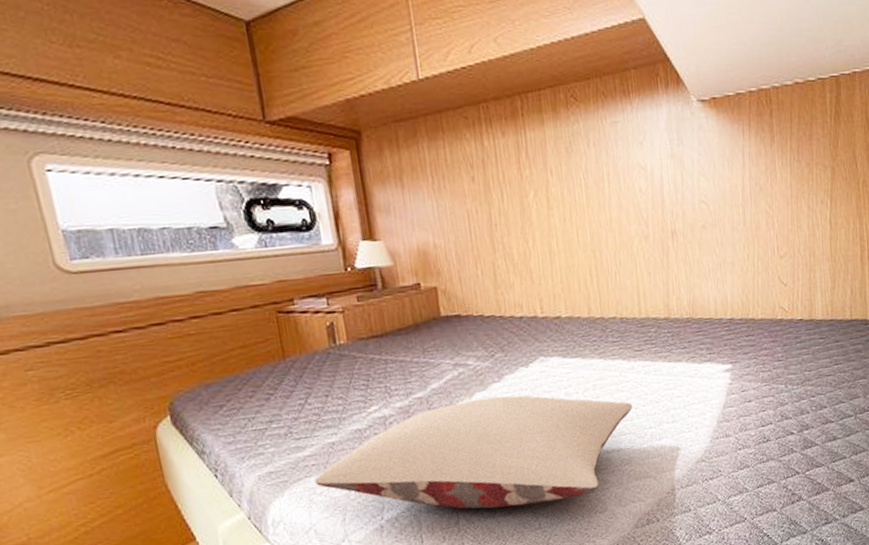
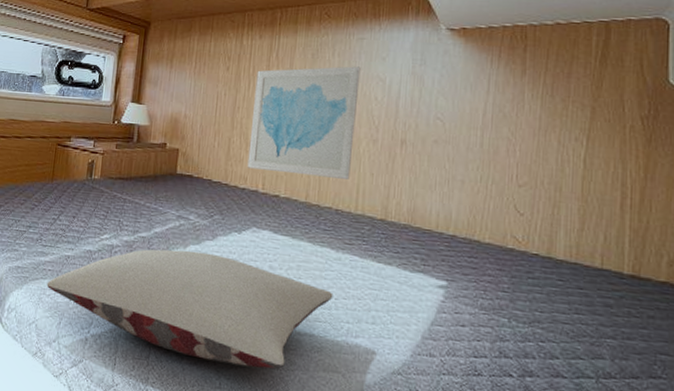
wall art: none [508,155,628,293] -> present [247,66,361,179]

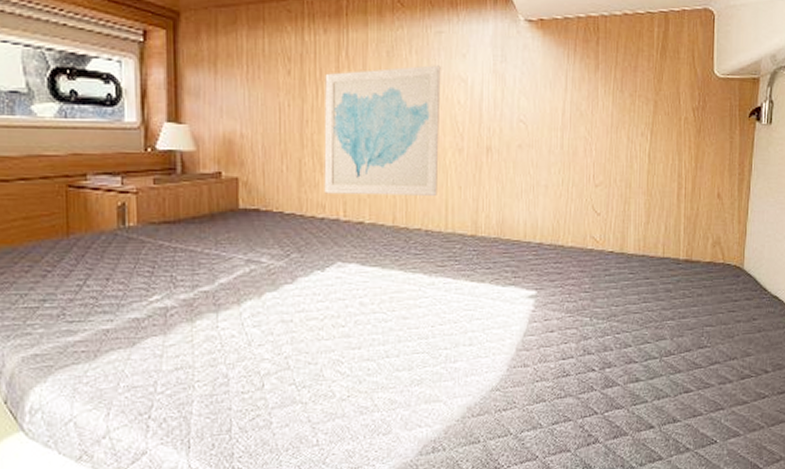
pillow: present [46,249,333,369] -> none [82,299,429,419]

